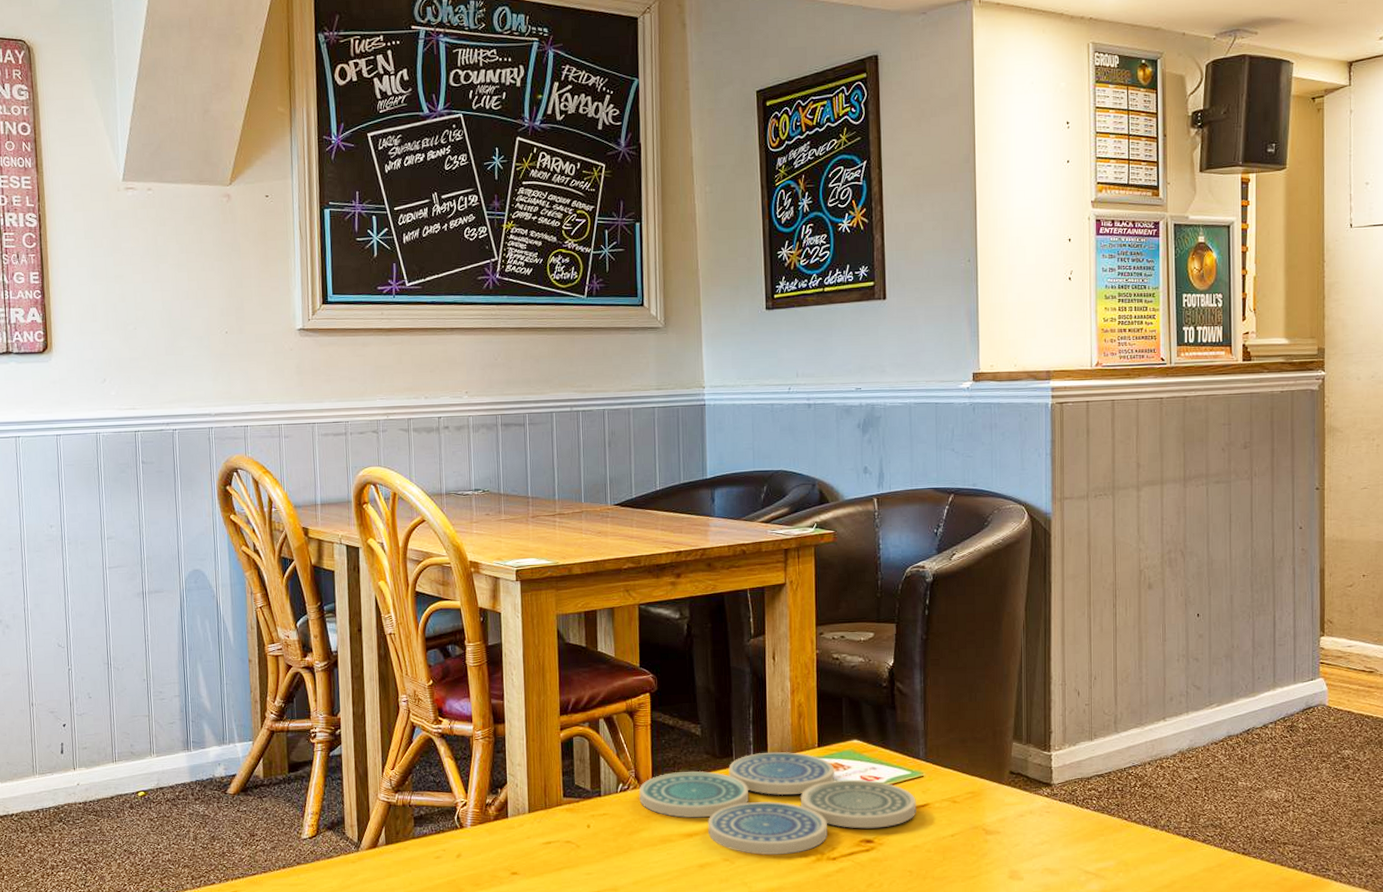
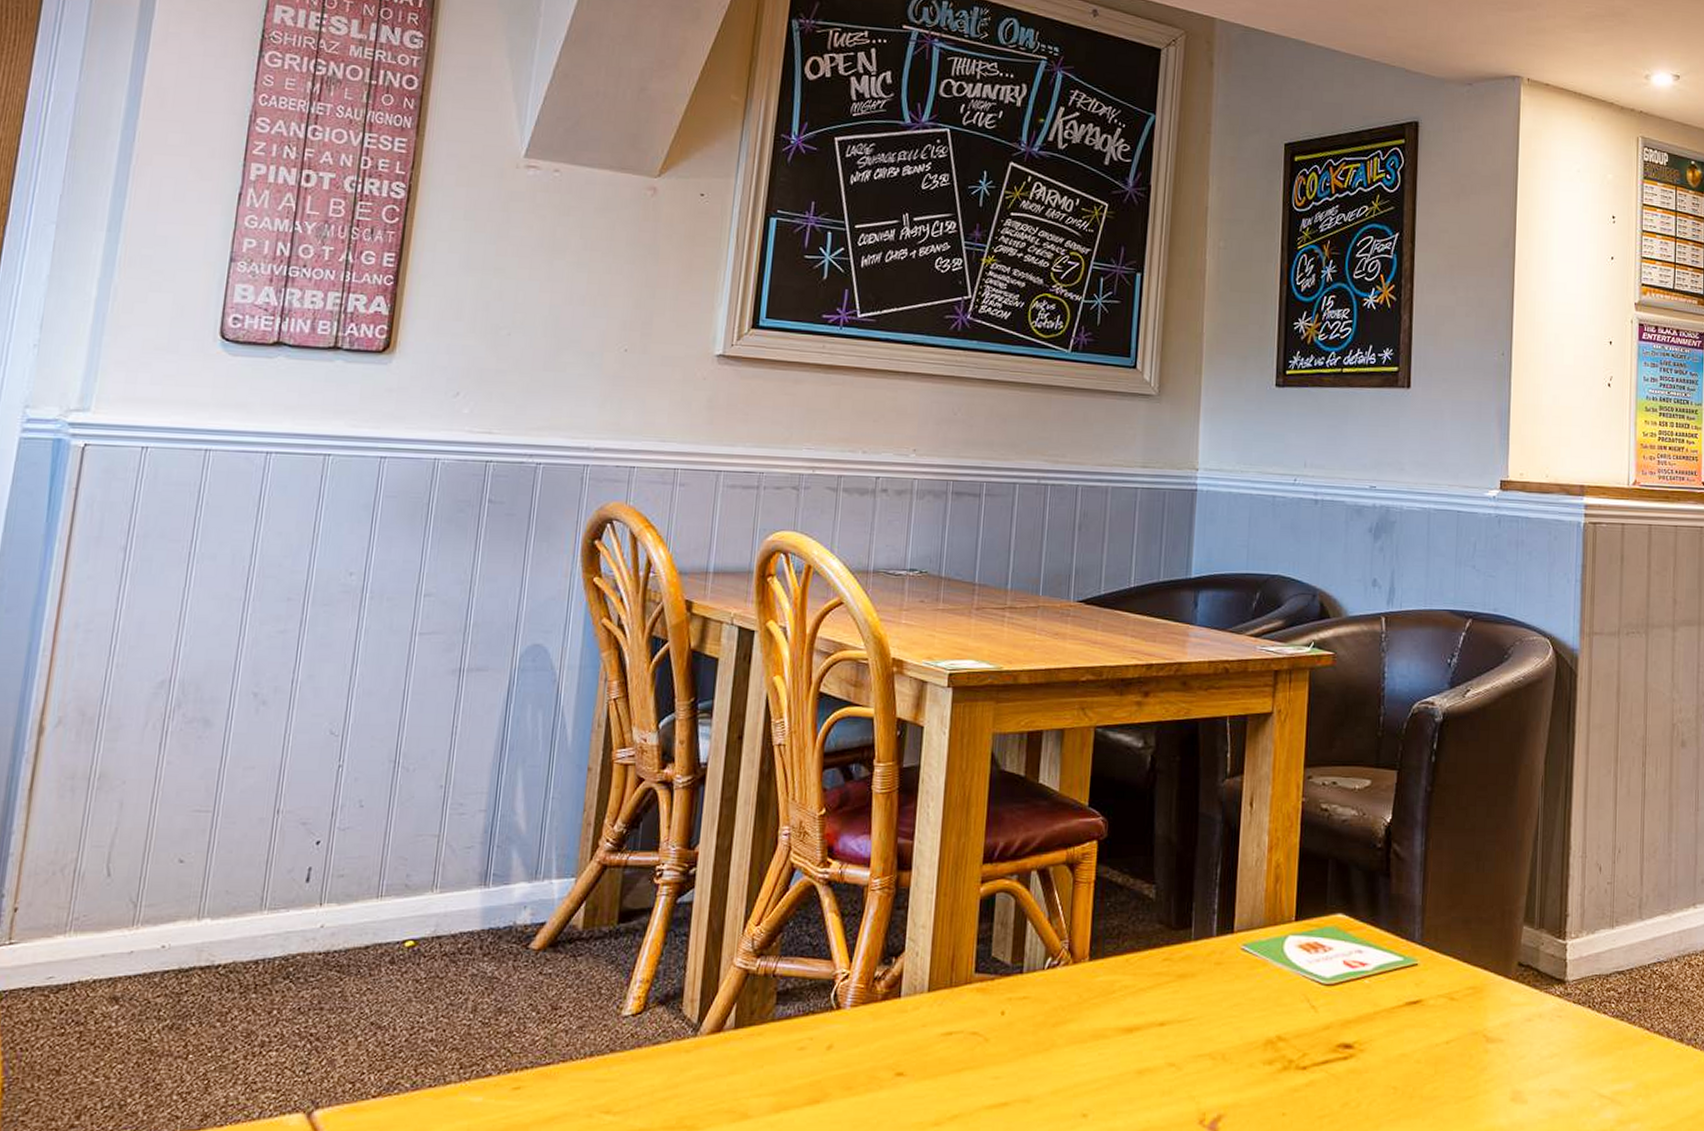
drink coaster: present [639,751,917,855] -> none [1070,924,1408,1061]

